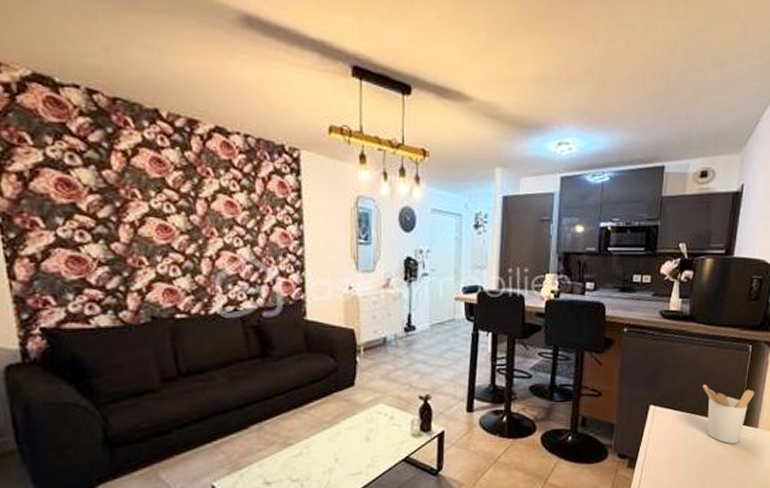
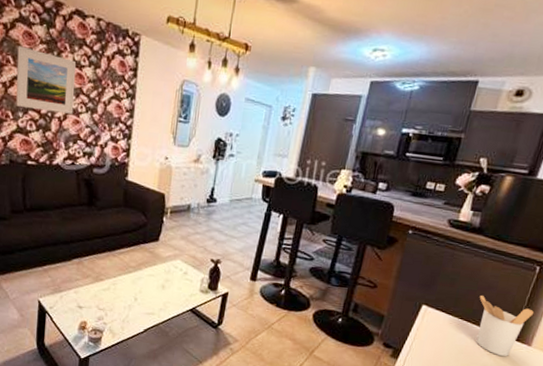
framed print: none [145,176,228,251] -> present [16,46,76,114]

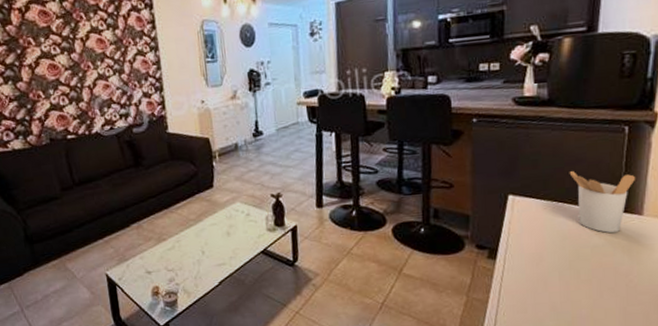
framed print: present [16,46,76,114] -> none [36,25,102,85]

